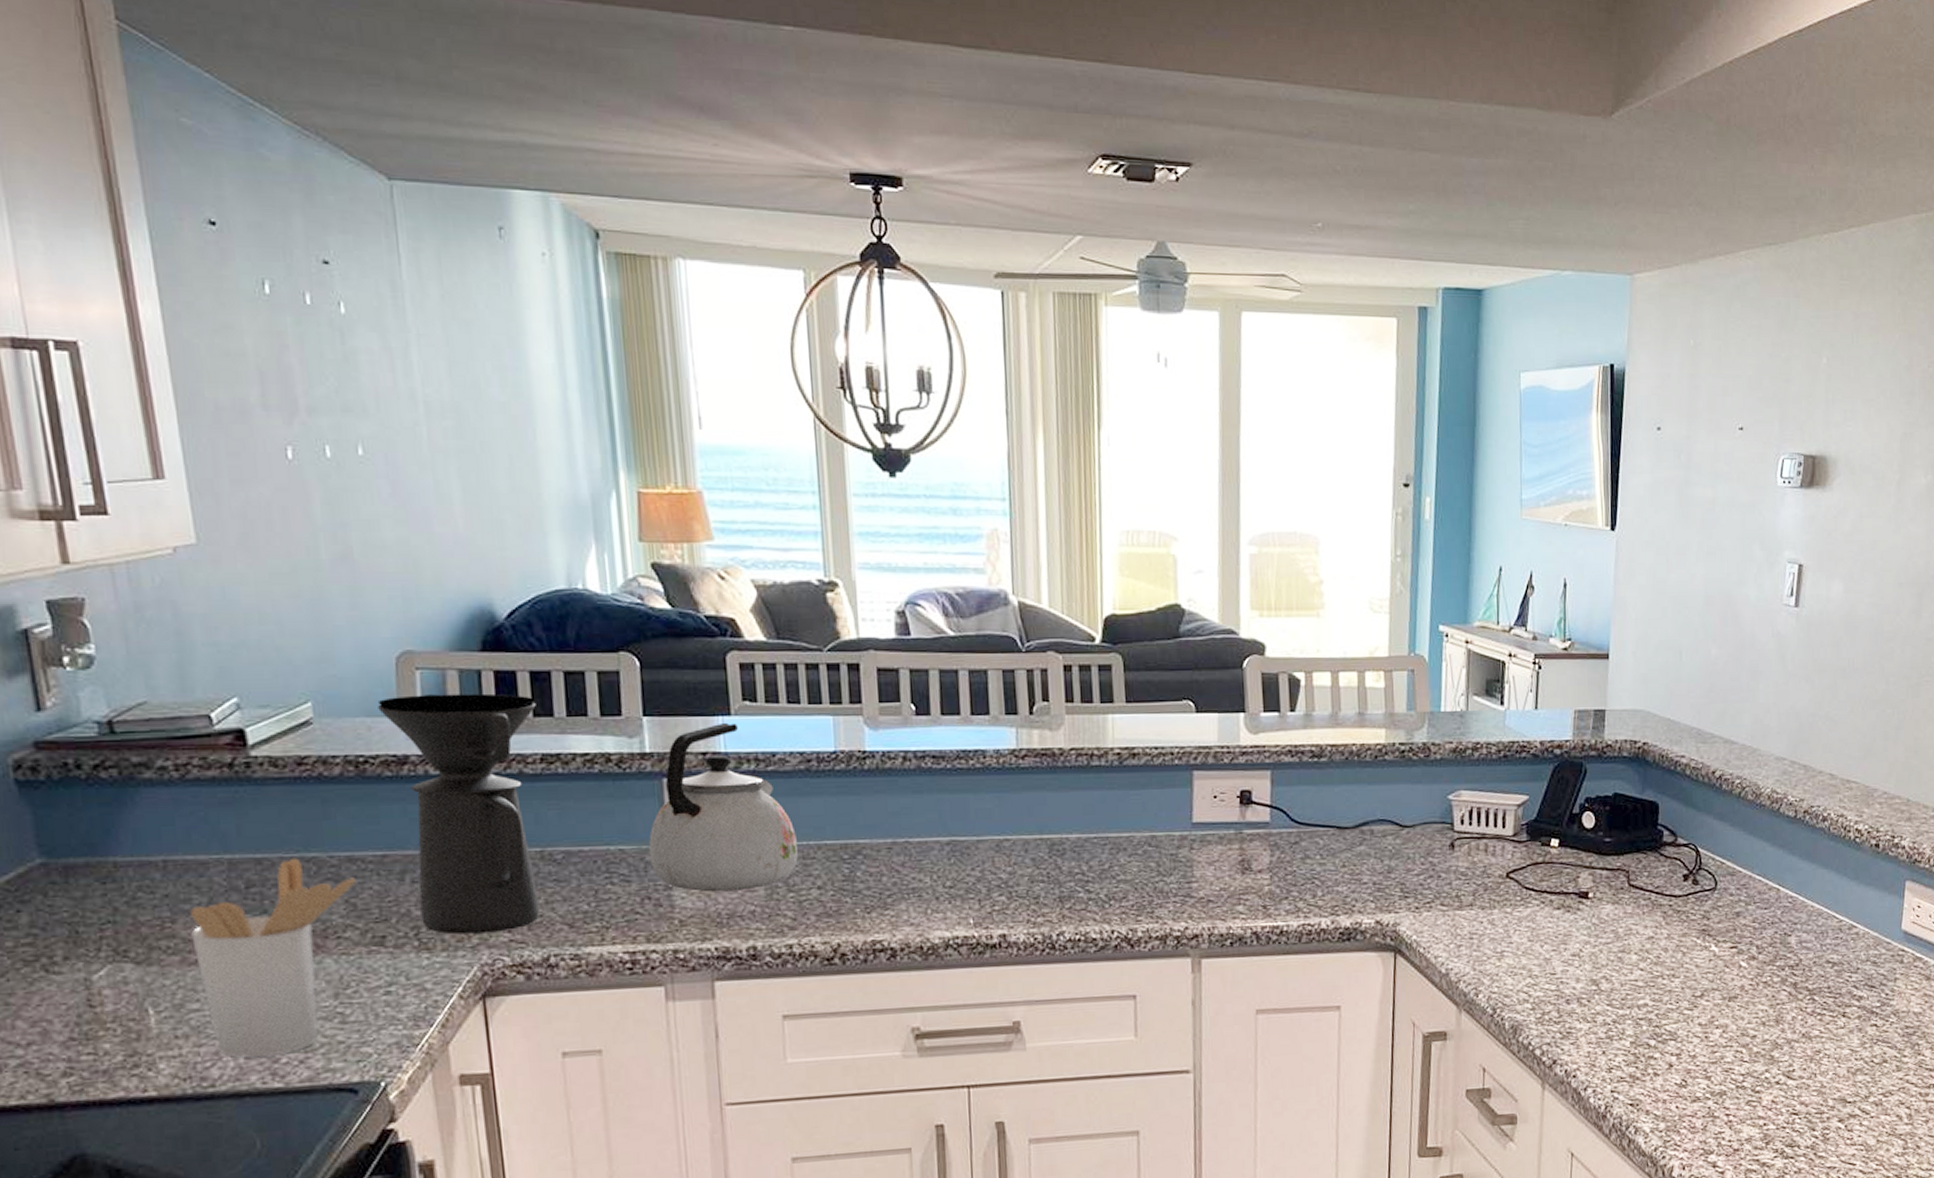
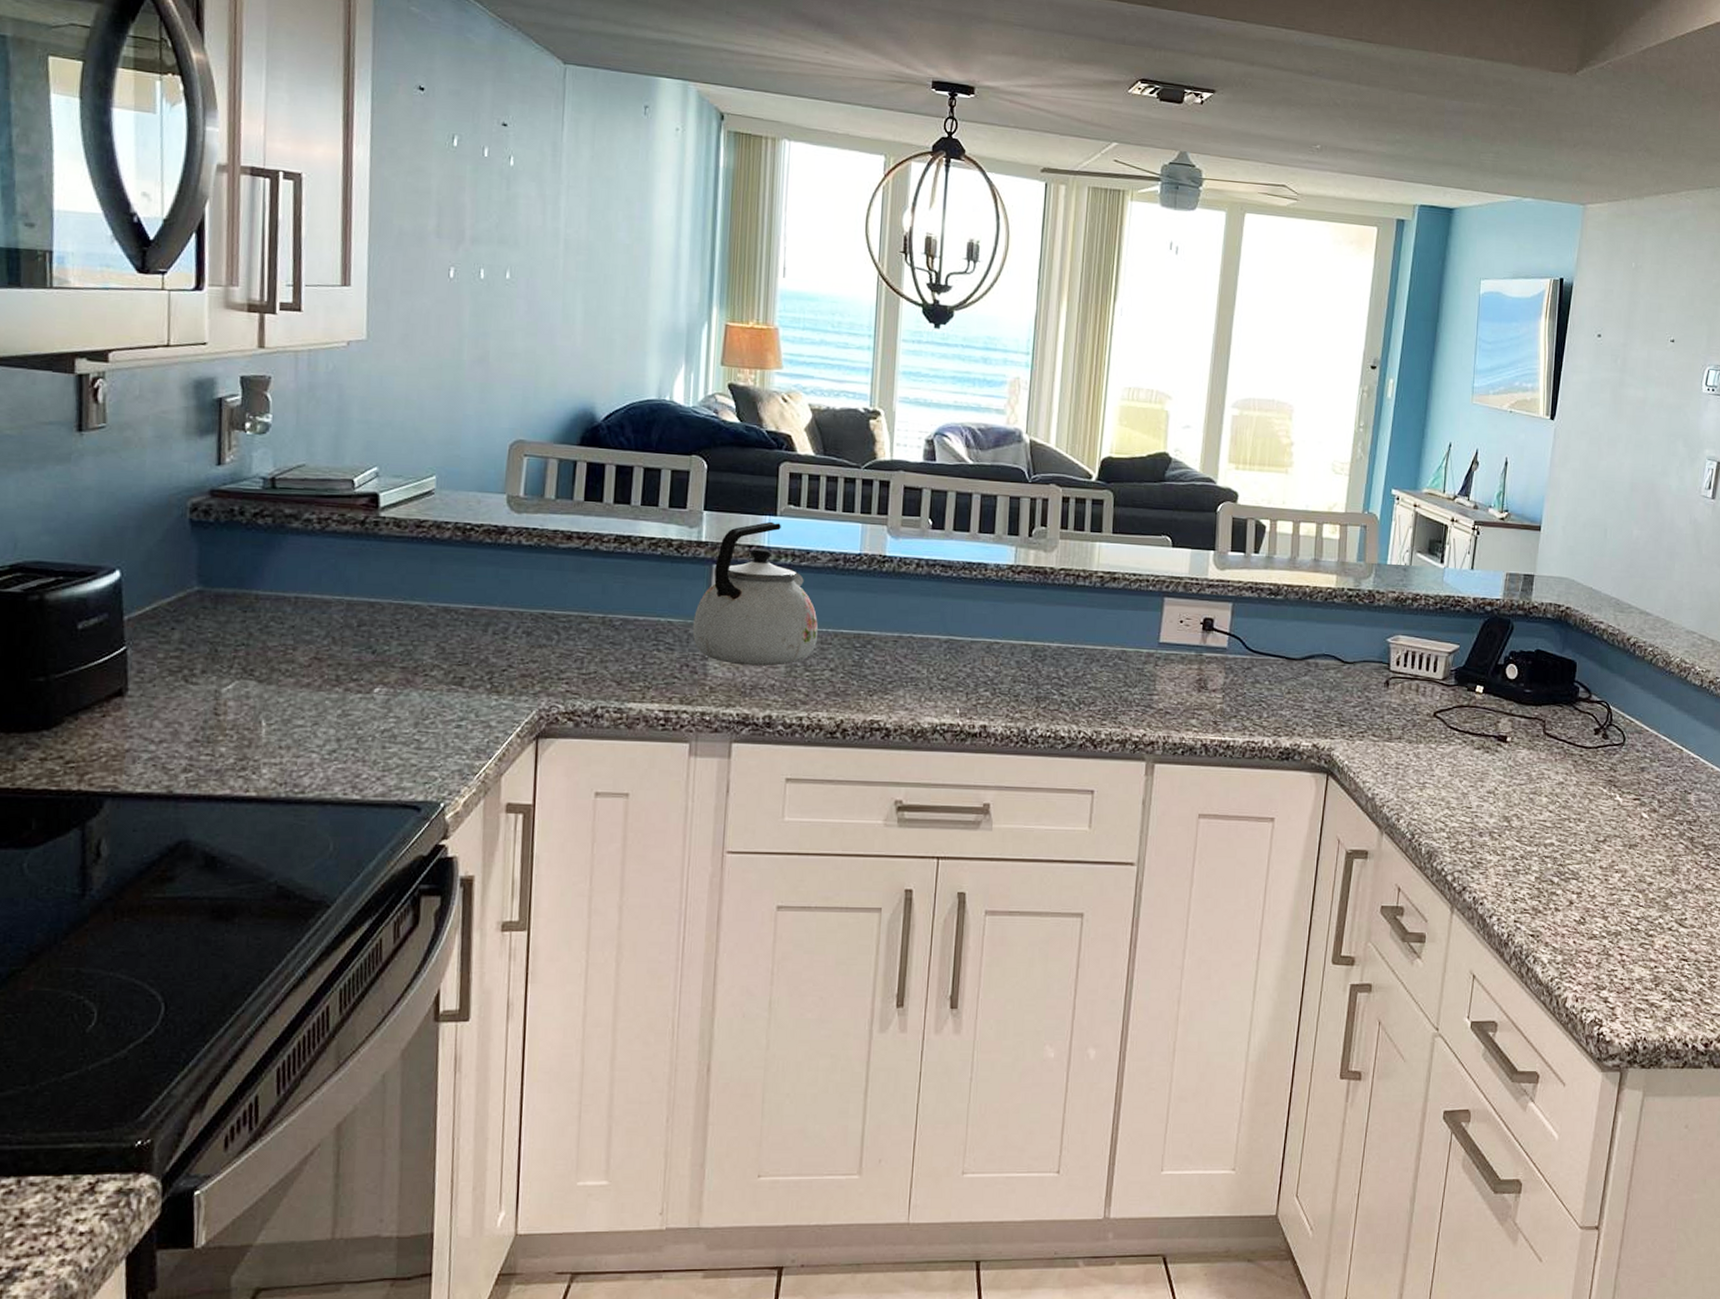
utensil holder: present [189,857,356,1057] -> none [307,604,448,771]
coffee maker: present [377,693,539,935] -> none [489,477,617,683]

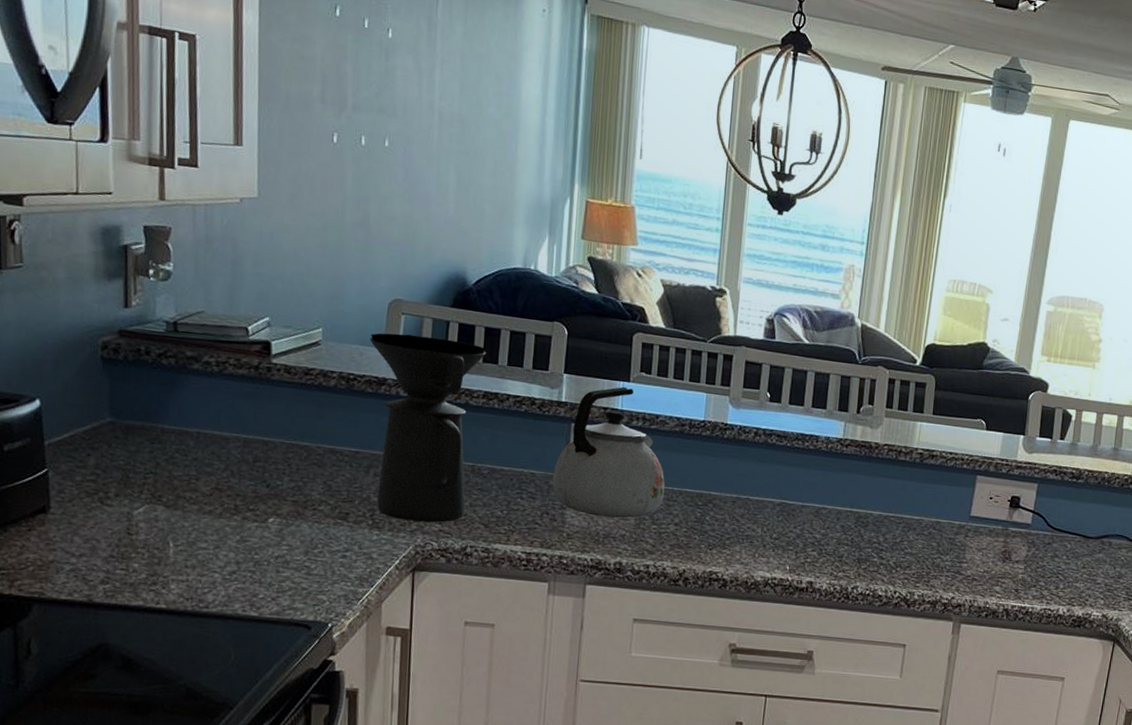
coffee maker: none [489,477,617,683] -> present [370,332,486,523]

